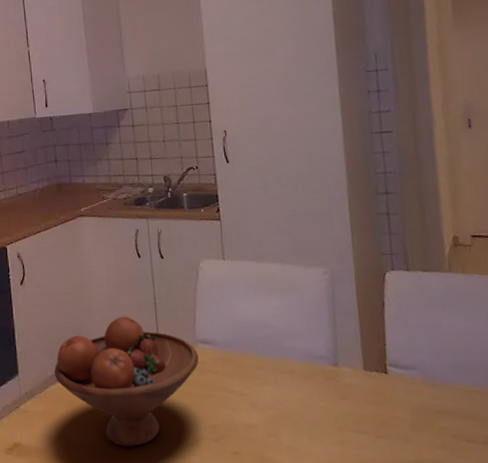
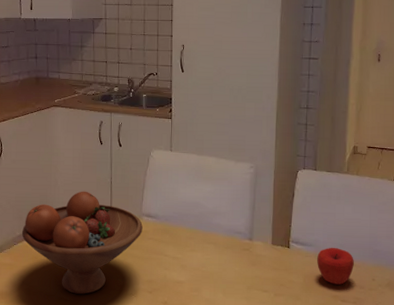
apple: none [425,369,477,419] -> present [317,247,354,285]

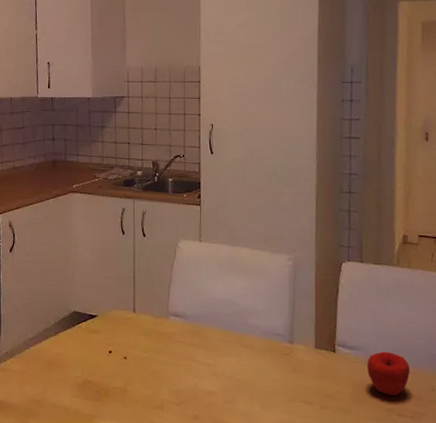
fruit bowl: present [21,191,143,294] -> none [34,287,169,407]

